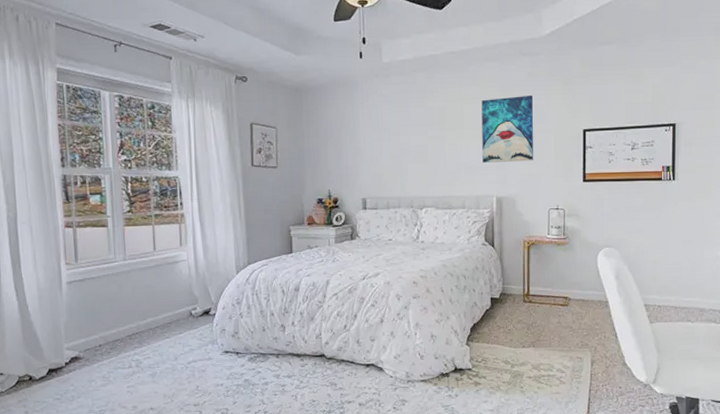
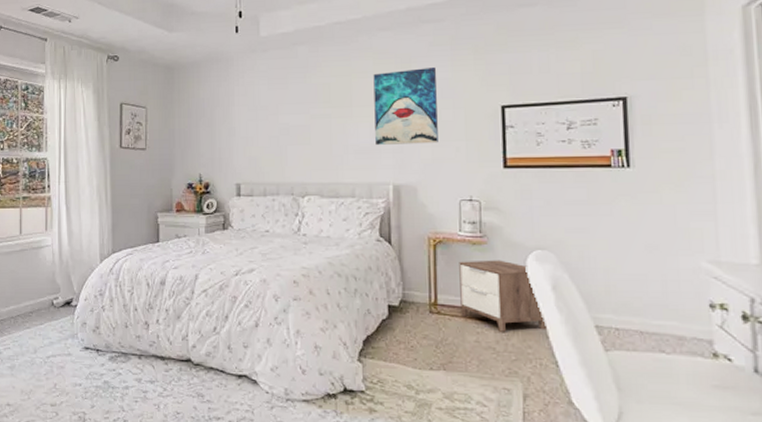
nightstand: none [547,256,610,314] -> present [459,260,546,332]

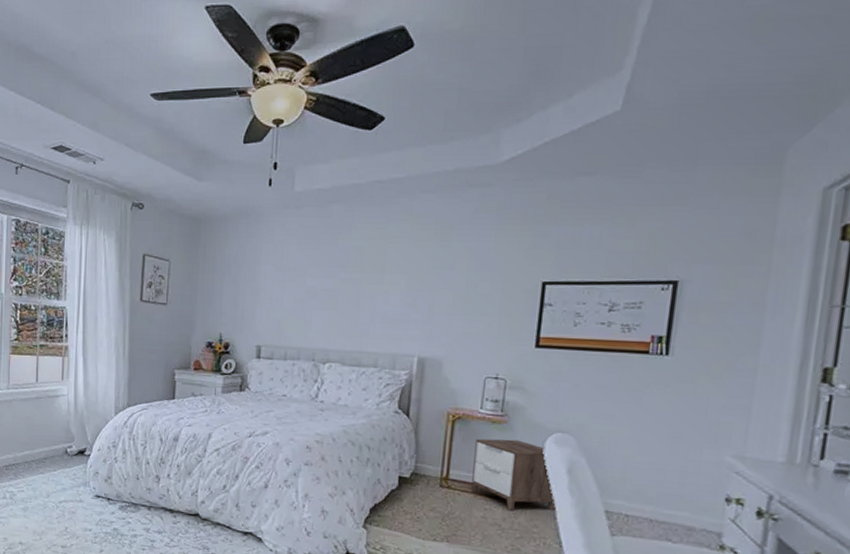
wall art: present [373,66,438,145] -> none [405,235,478,317]

